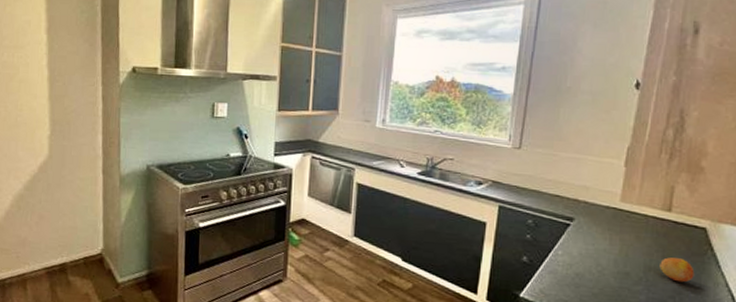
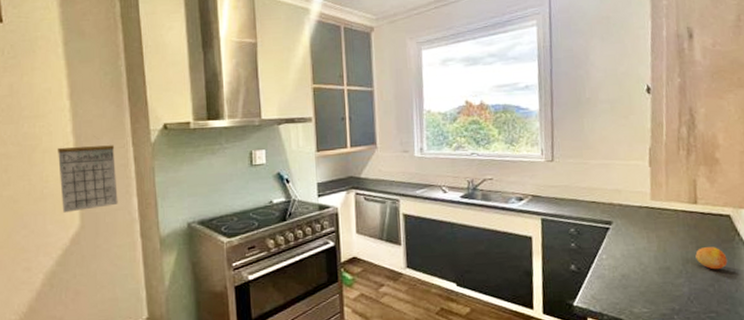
calendar: none [32,79,85,142] -> present [58,145,118,213]

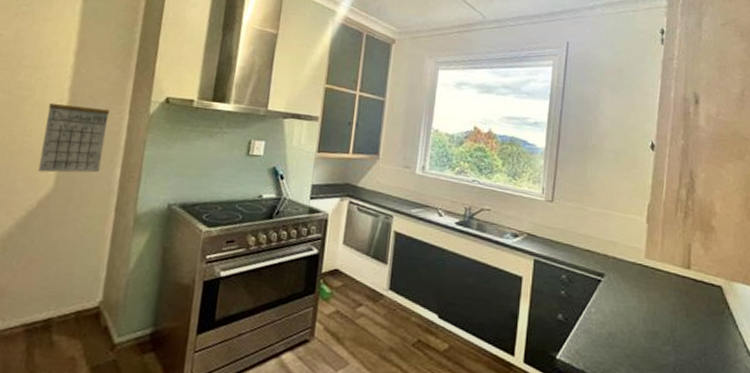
fruit: present [695,247,728,270] -> none [684,316,716,343]

